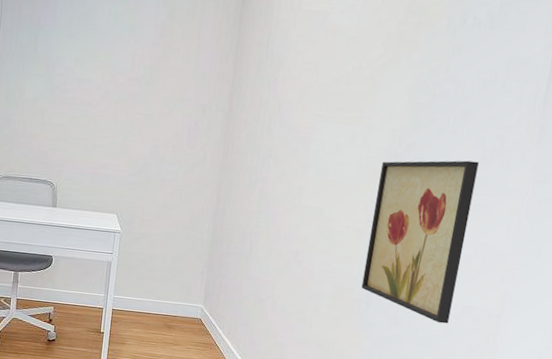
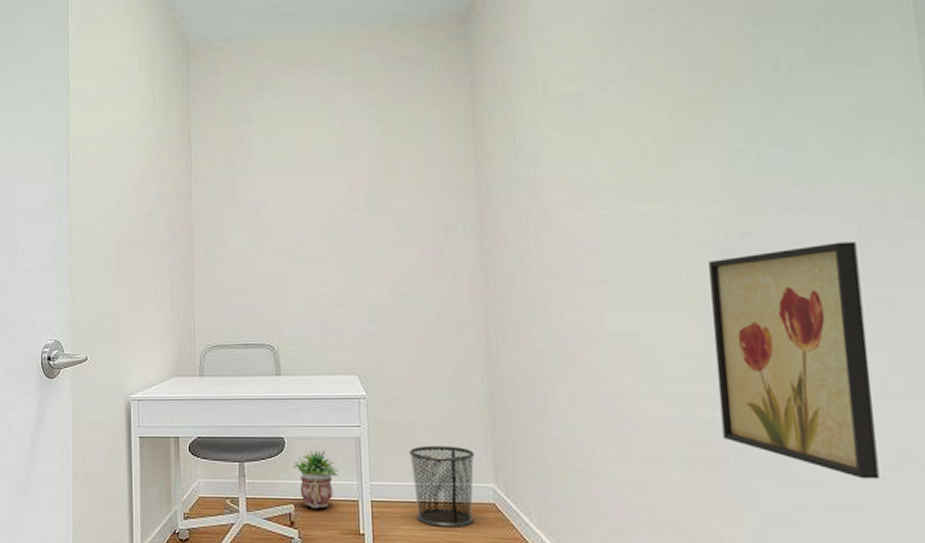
potted plant: none [57,268,91,312] -> present [293,450,338,509]
waste bin: none [144,272,194,333] -> present [409,445,475,527]

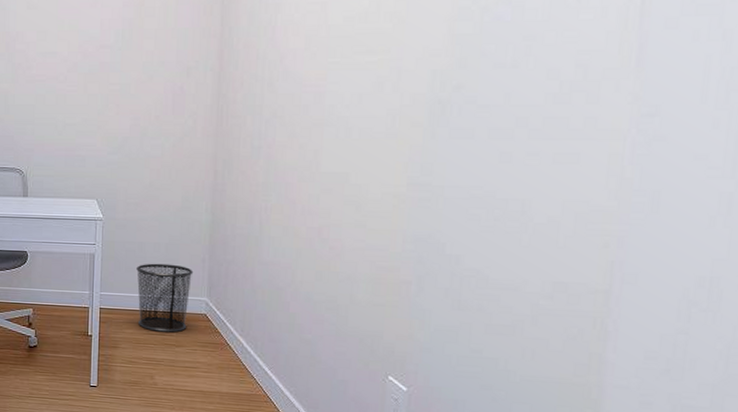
potted plant: present [293,450,338,509] -> none [34,263,73,313]
wall art: present [709,241,880,479] -> none [408,98,555,306]

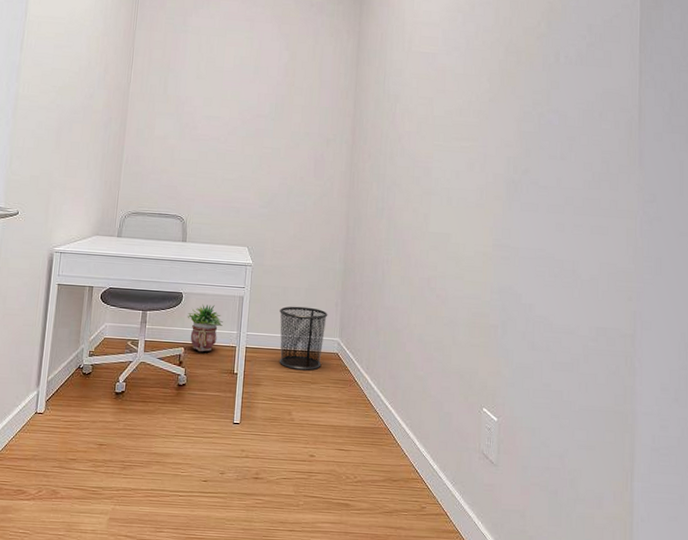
potted plant: none [34,263,73,313] -> present [187,304,223,352]

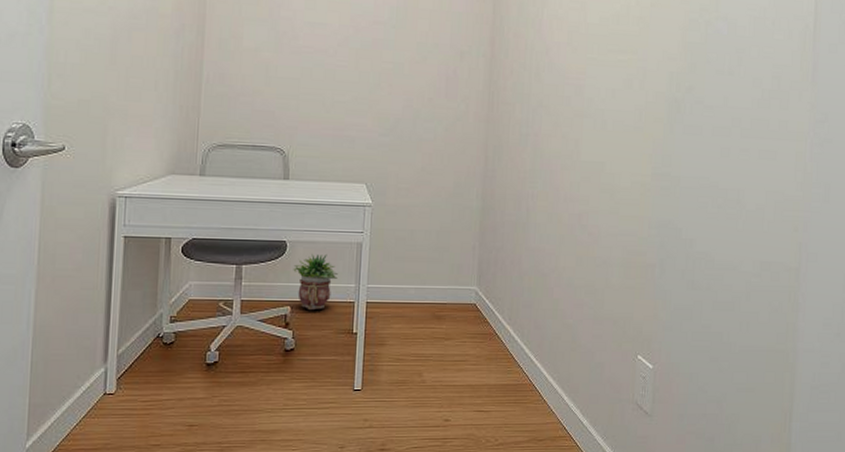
waste bin: present [280,306,328,370] -> none [406,252,464,325]

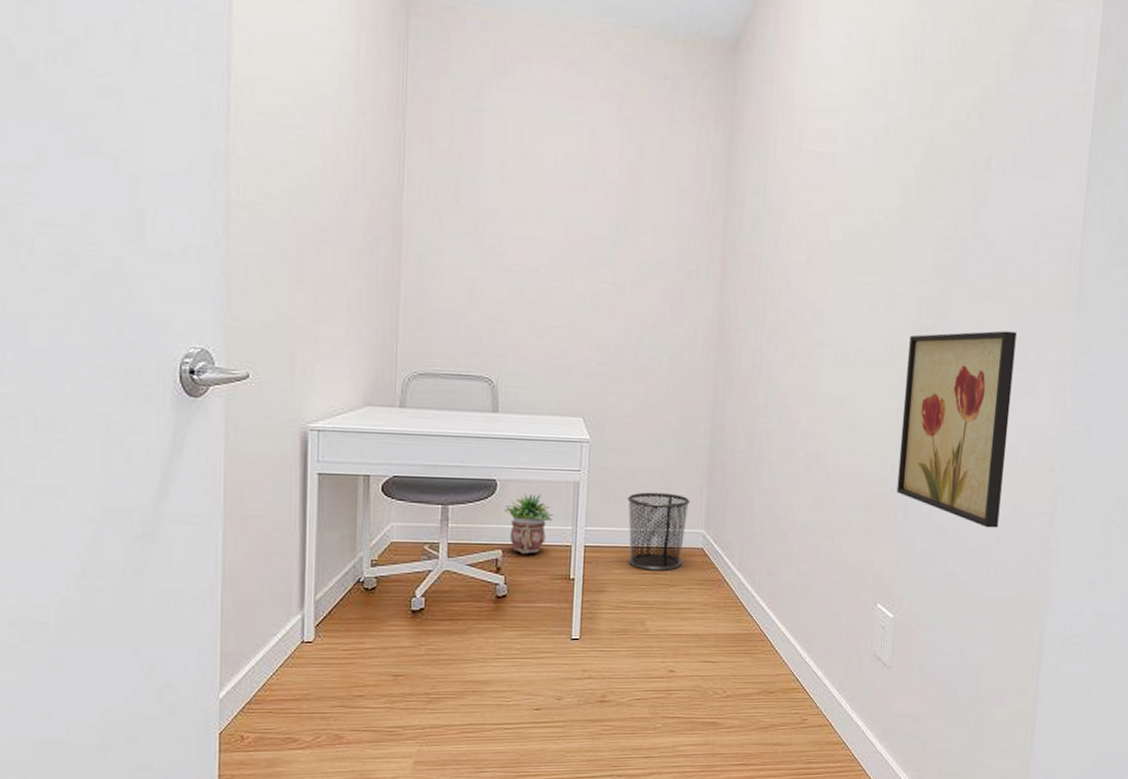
waste bin: none [406,252,464,325] -> present [628,492,691,571]
wall art: none [653,102,759,284] -> present [896,330,1017,528]

